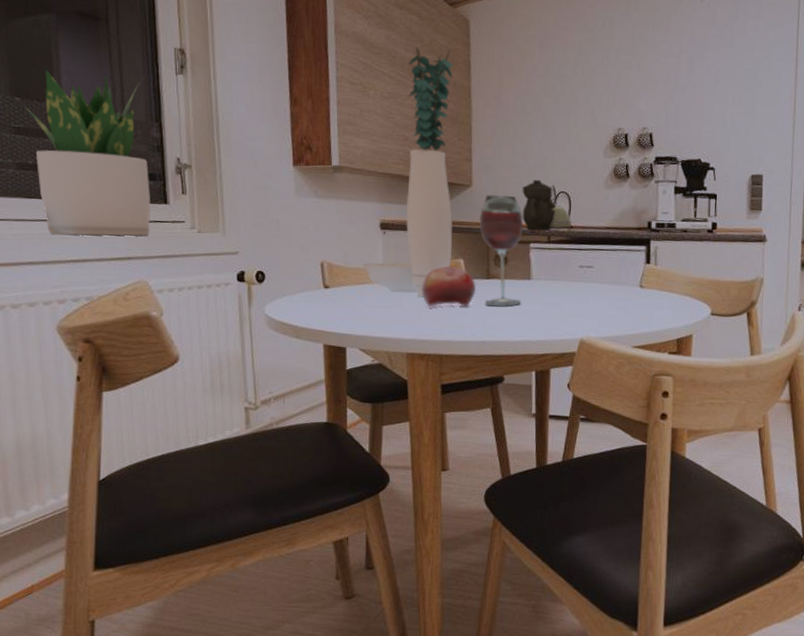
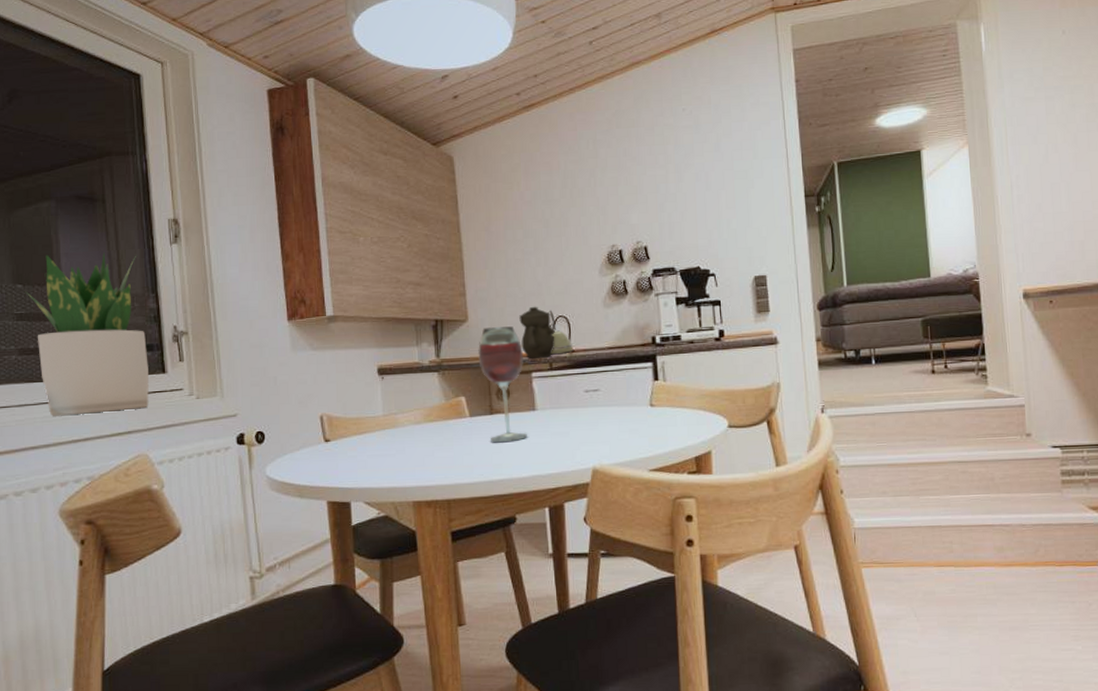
bowl: present [363,262,418,293] -> none [363,406,420,439]
vase: present [406,47,454,298] -> none [396,187,453,441]
fruit: present [421,266,476,307] -> none [424,405,480,451]

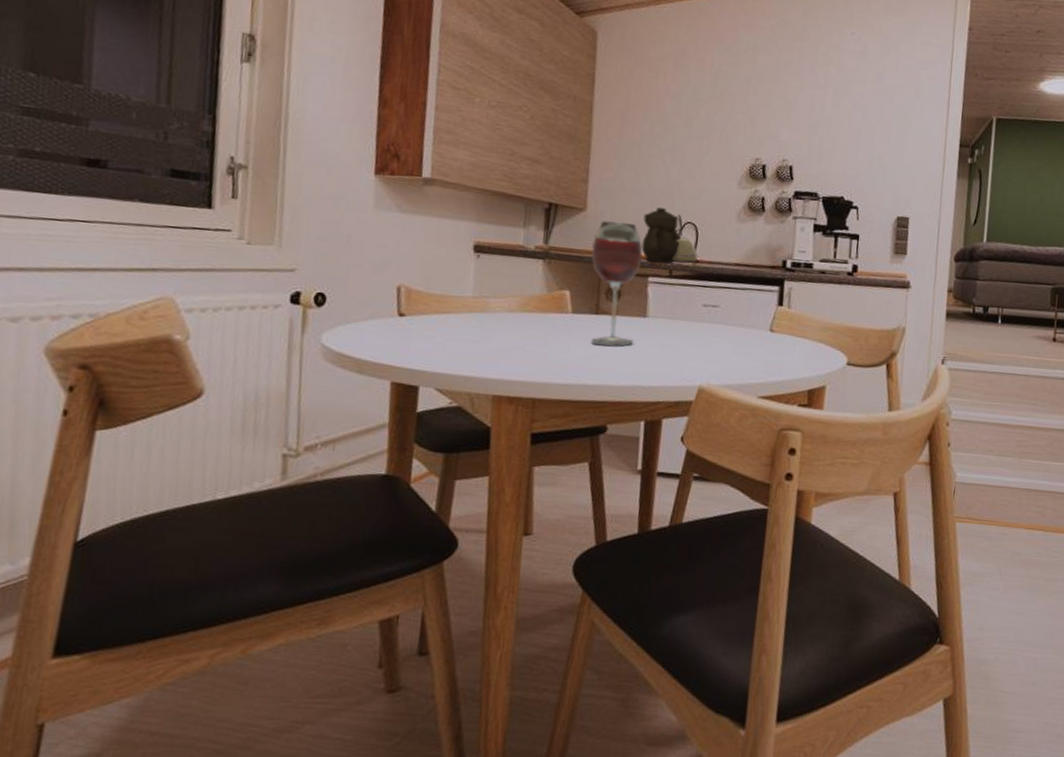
planter: present [25,252,149,417] -> none [38,44,194,245]

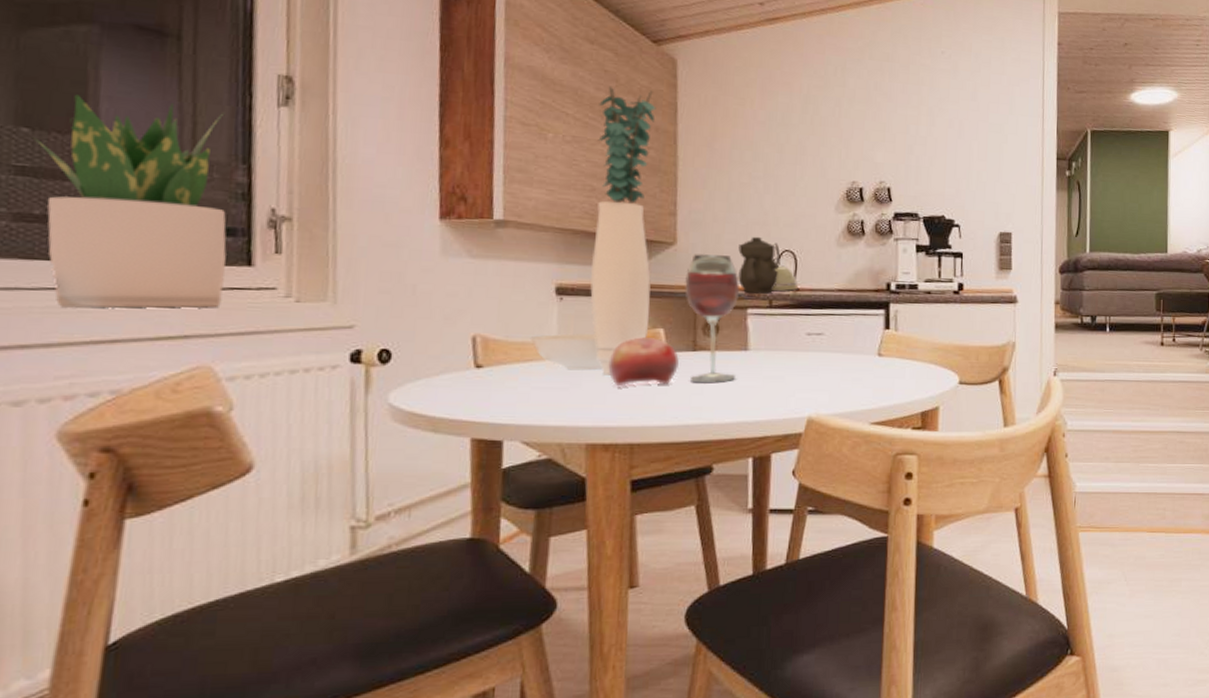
planter: none [38,44,194,245] -> present [33,94,227,309]
bowl: none [449,289,513,326] -> present [531,334,604,371]
vase: none [504,55,576,332] -> present [590,86,656,375]
fruit: none [516,297,582,344] -> present [608,337,679,387]

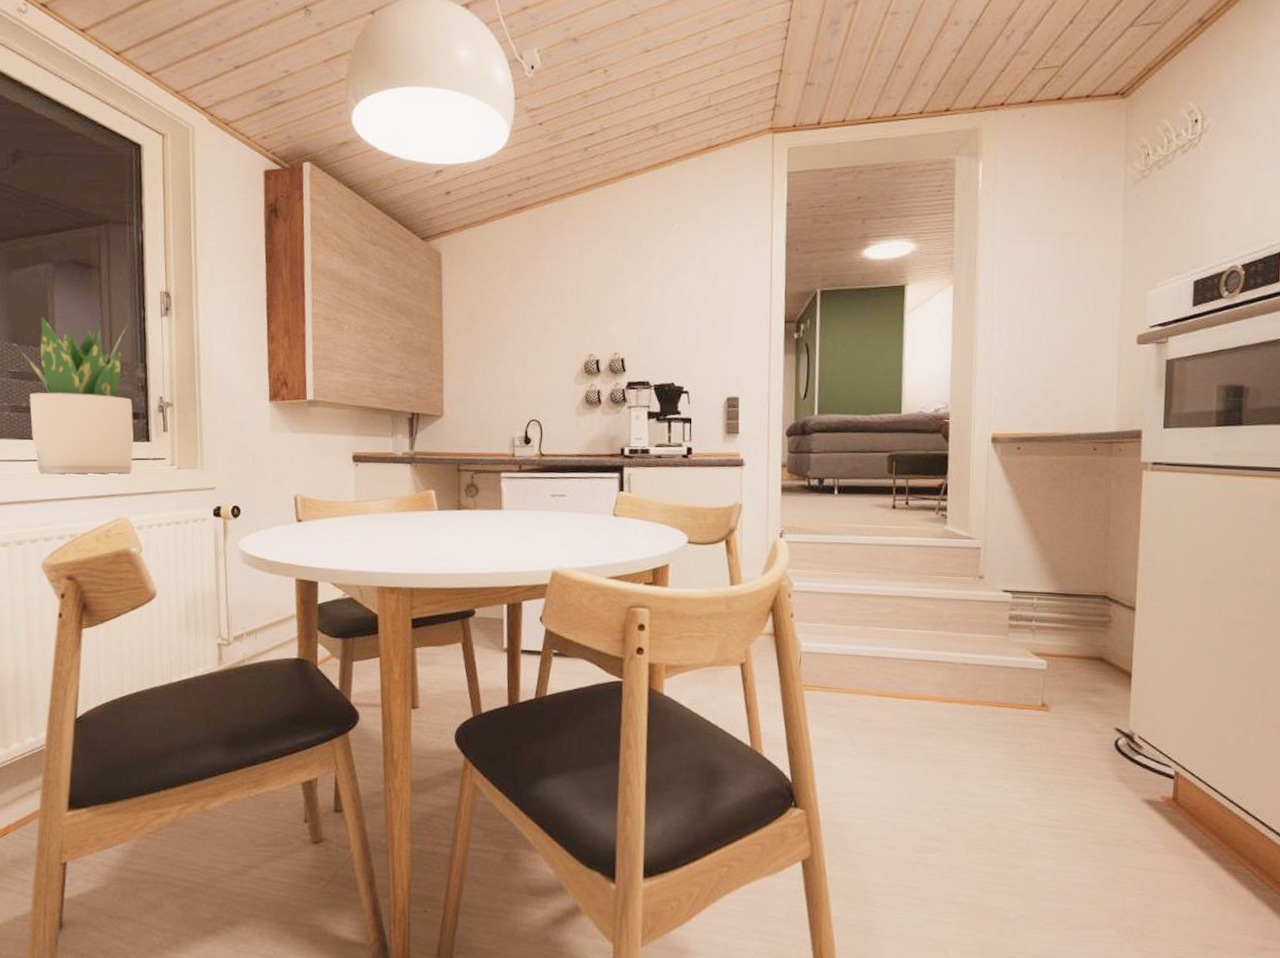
bowl: present [531,334,604,371] -> none [336,494,389,526]
vase: present [590,86,656,375] -> none [378,281,426,530]
fruit: present [608,337,679,387] -> none [393,498,447,540]
wineglass: present [685,254,739,383] -> none [450,425,494,538]
teapot: present [738,236,779,295] -> none [493,408,527,460]
kettle: present [771,242,799,292] -> none [521,413,544,457]

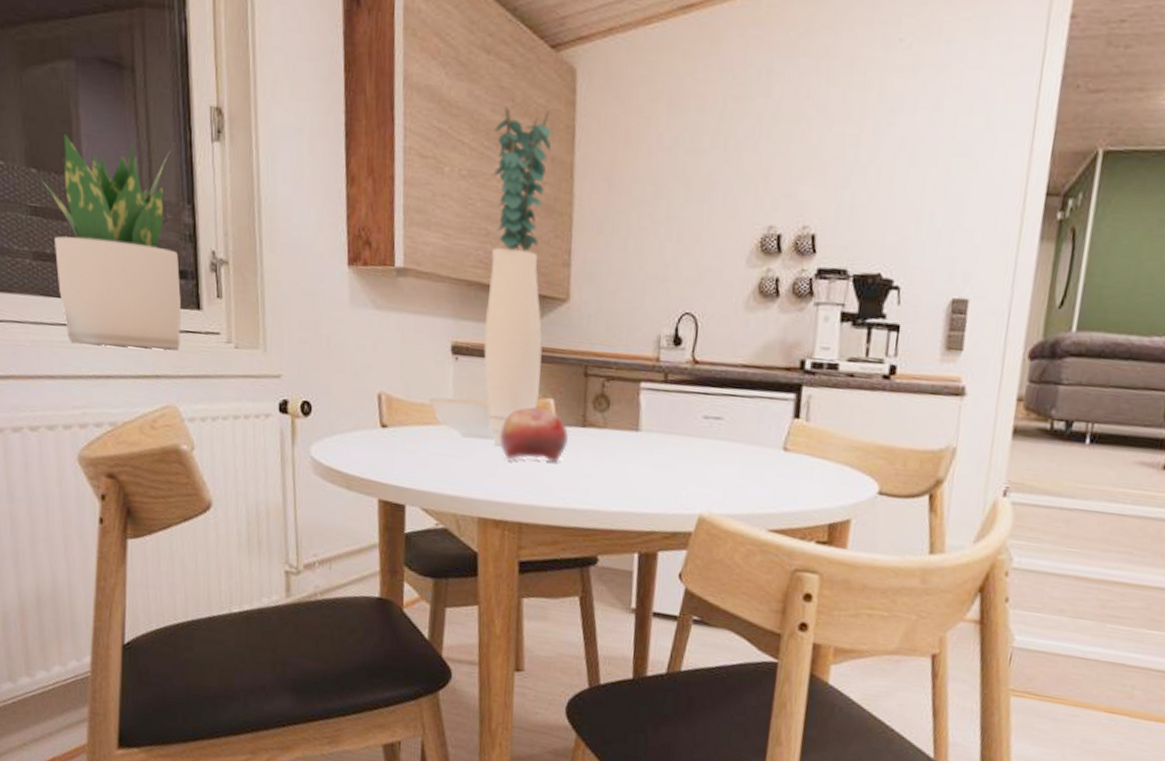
bowl: none [336,494,389,526] -> present [429,397,495,440]
vase: none [378,281,426,530] -> present [483,106,553,447]
fruit: none [393,498,447,540] -> present [499,407,568,462]

